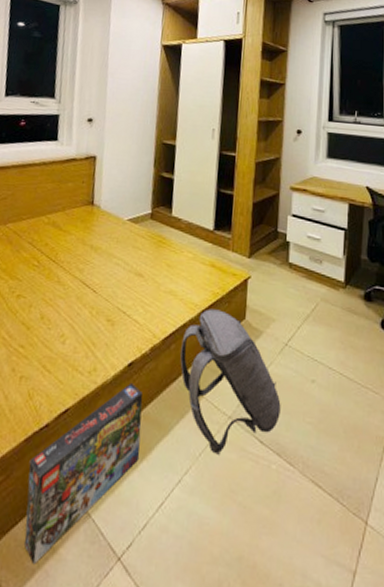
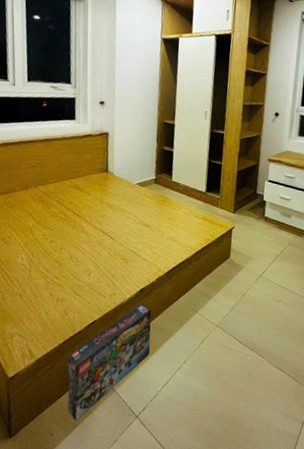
backpack: present [180,309,281,455] -> none [179,250,255,350]

